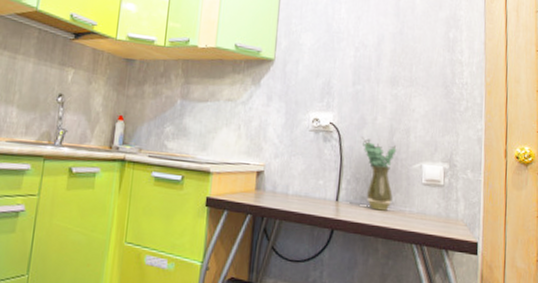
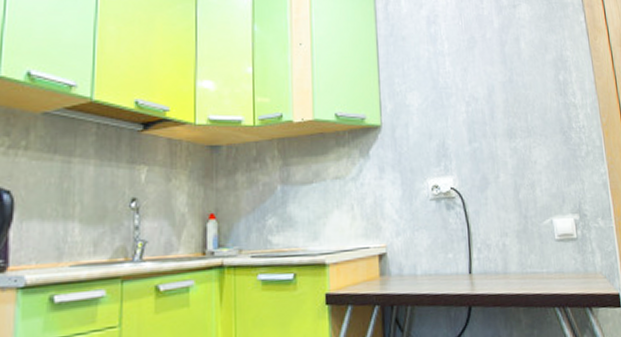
vase: present [361,137,397,211] -> none [486,198,528,277]

